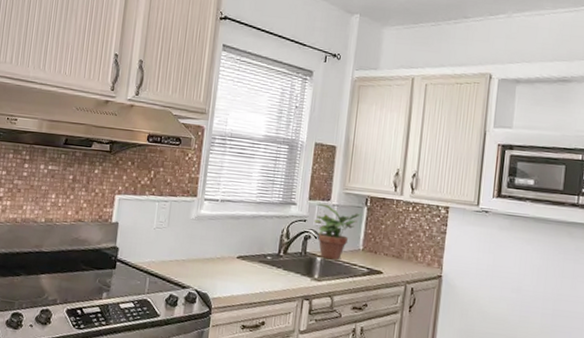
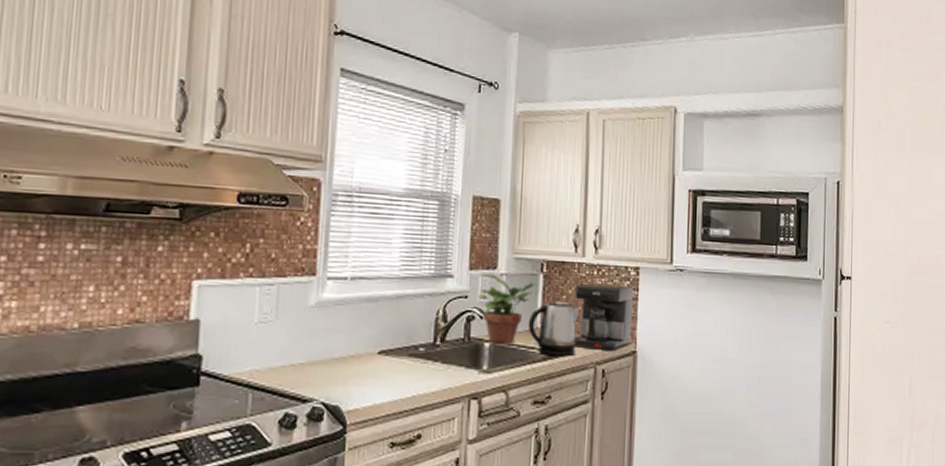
kettle: none [352,229,396,275] -> present [528,300,580,357]
coffee maker: none [389,216,443,274] -> present [574,283,634,352]

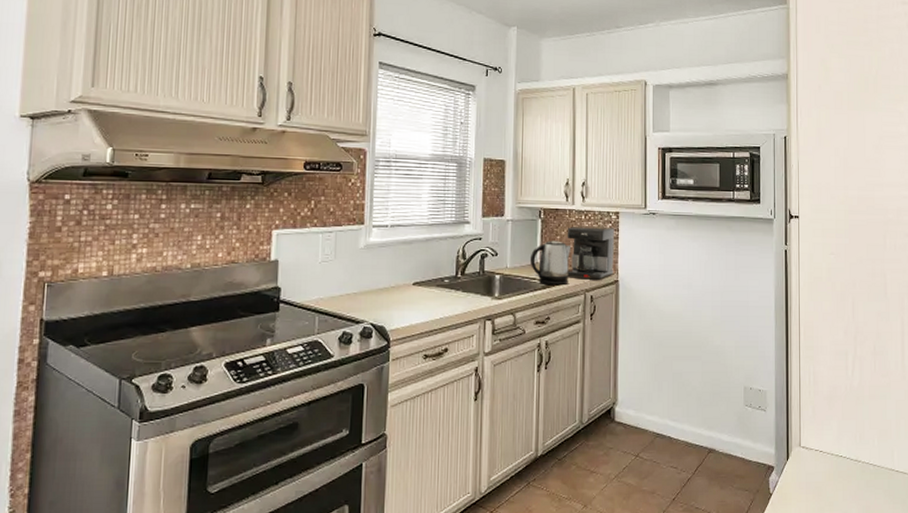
potted plant: present [477,273,537,344] -> none [489,220,537,276]

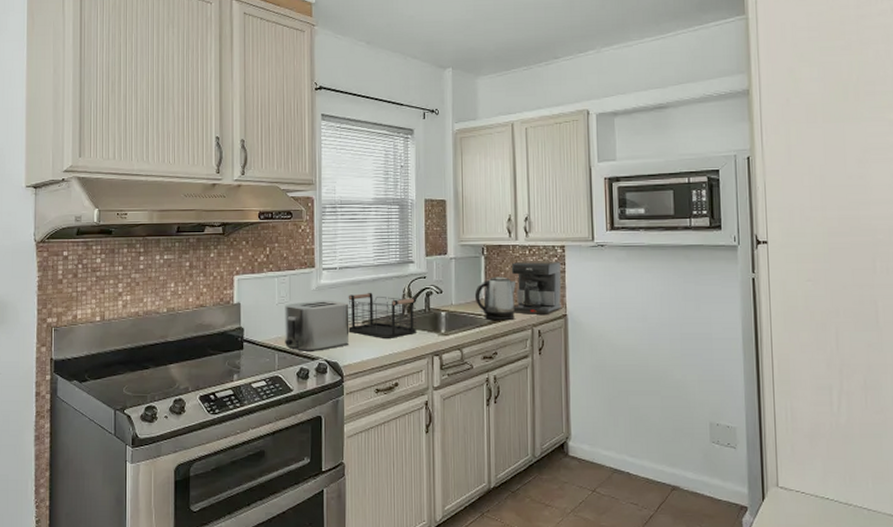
toaster: none [327,259,400,316] -> present [285,300,350,353]
dish rack: none [397,252,471,301] -> present [348,292,417,338]

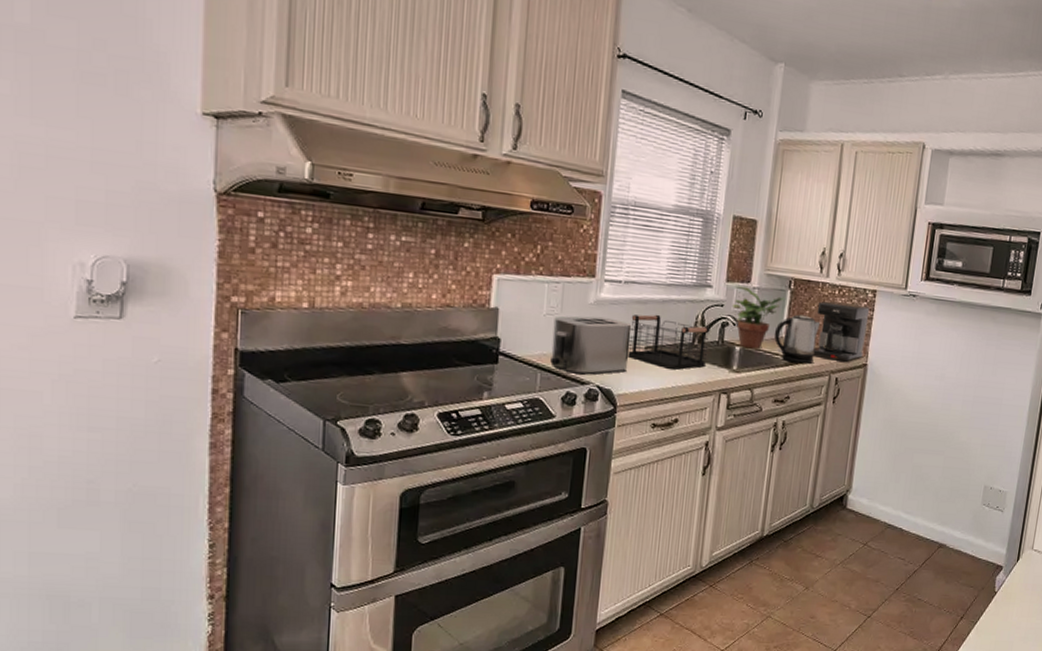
potted plant: none [433,258,480,313] -> present [732,286,785,350]

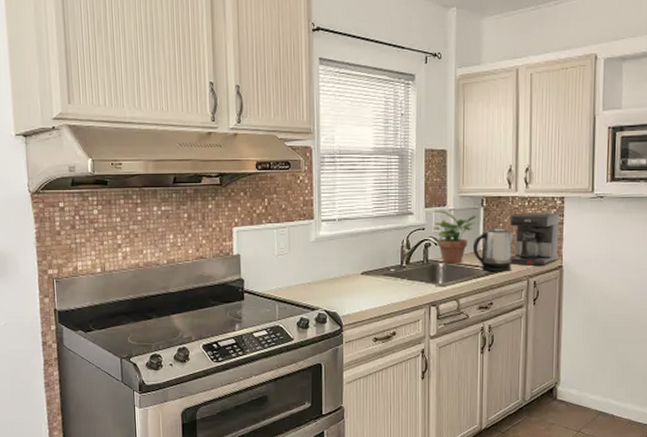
toaster: present [550,316,632,376] -> none [284,251,349,303]
dish rack: present [627,314,711,370] -> none [347,243,415,289]

